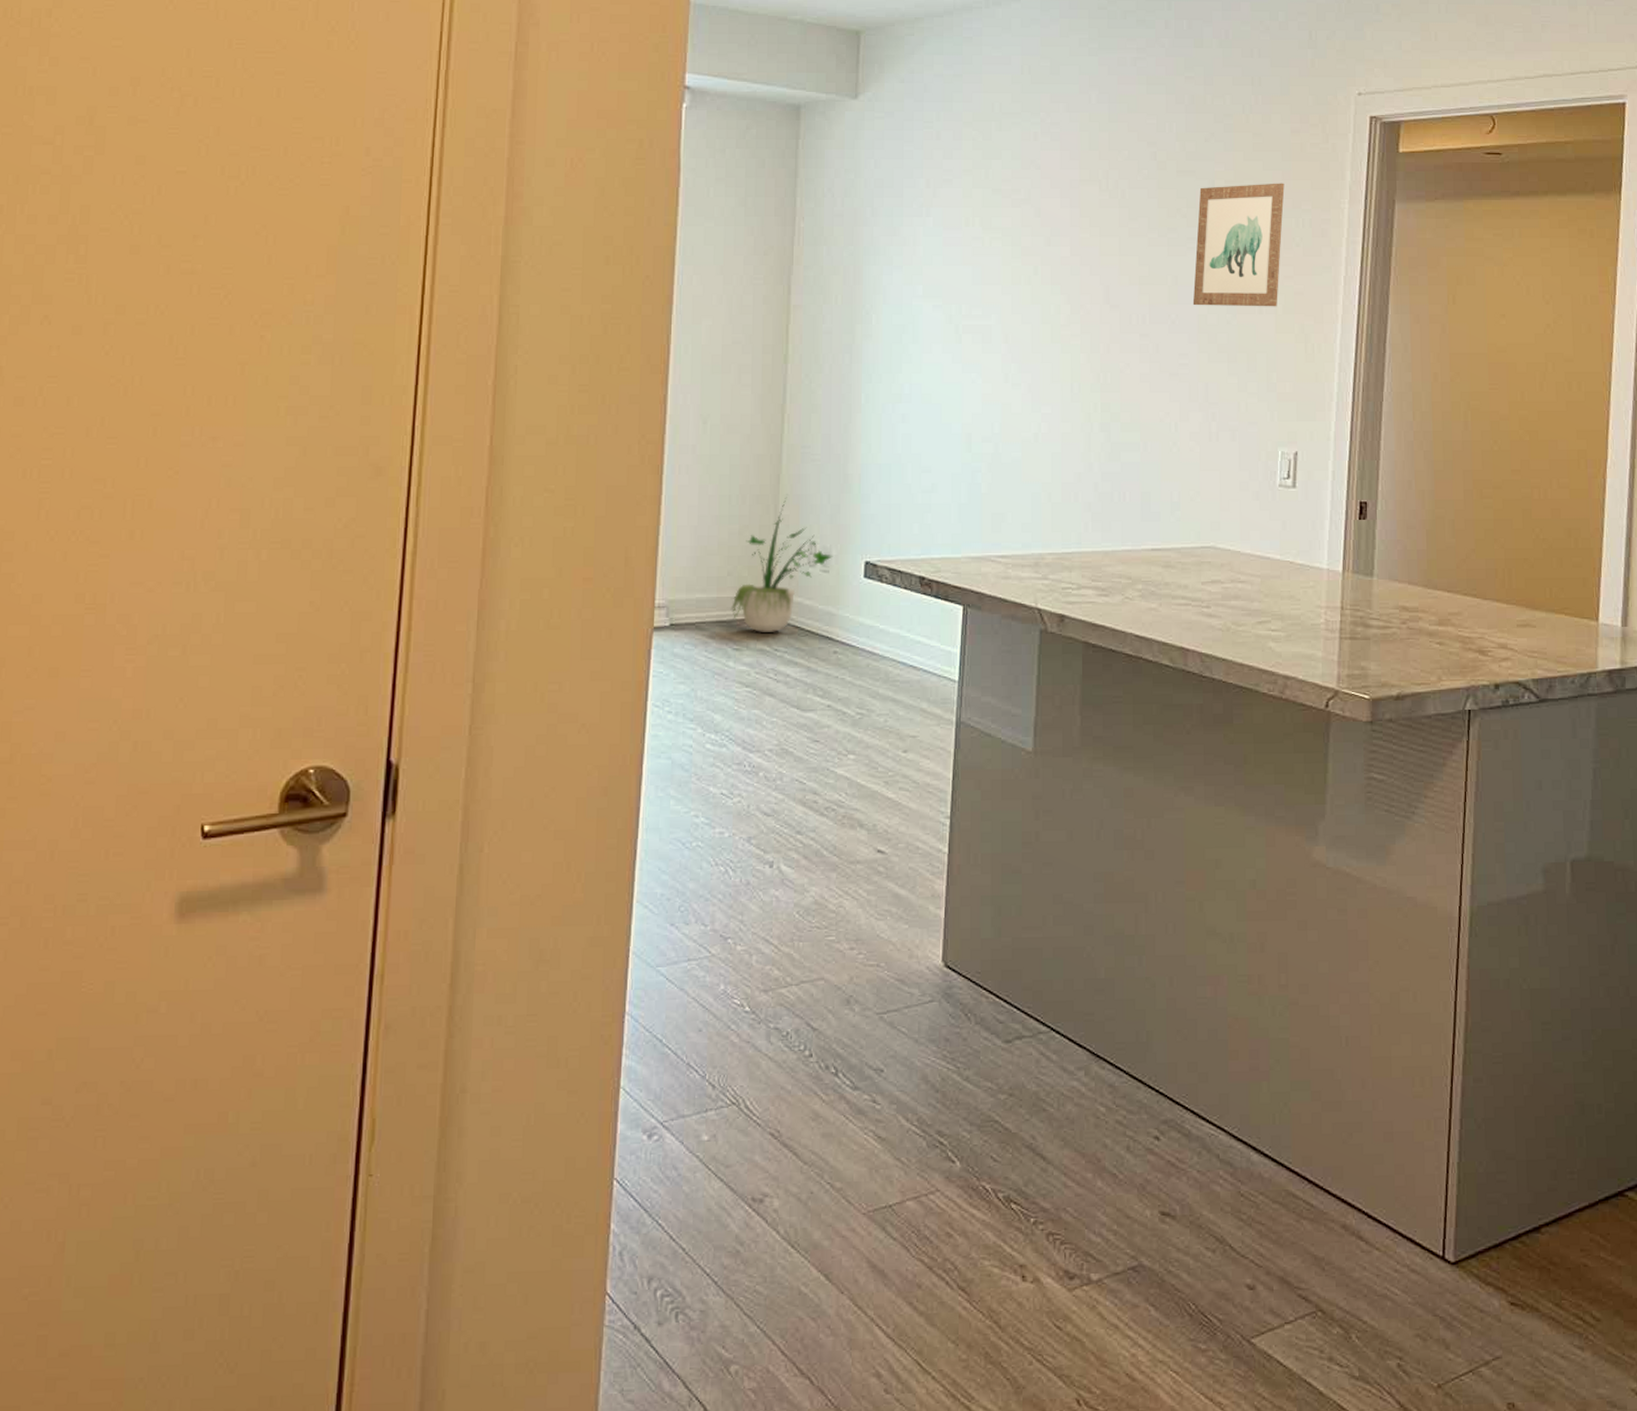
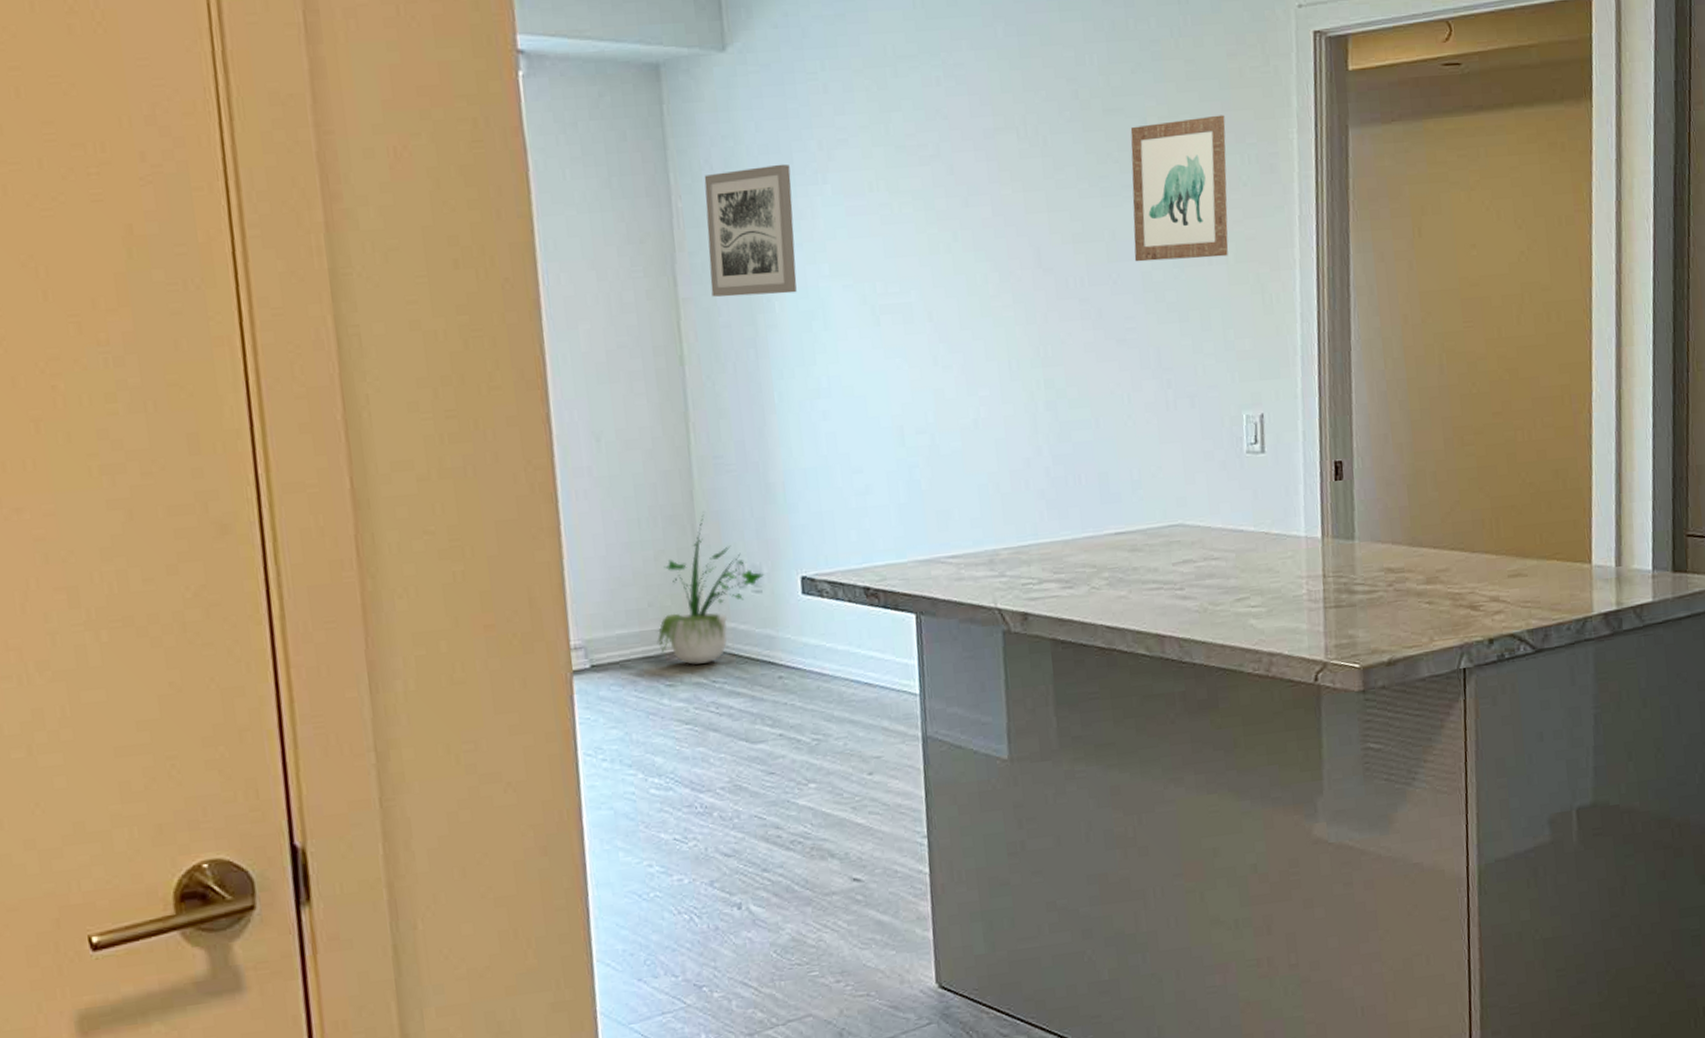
wall art: none [819,197,900,308] -> present [704,164,797,297]

